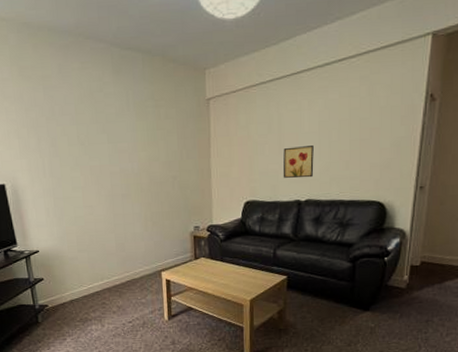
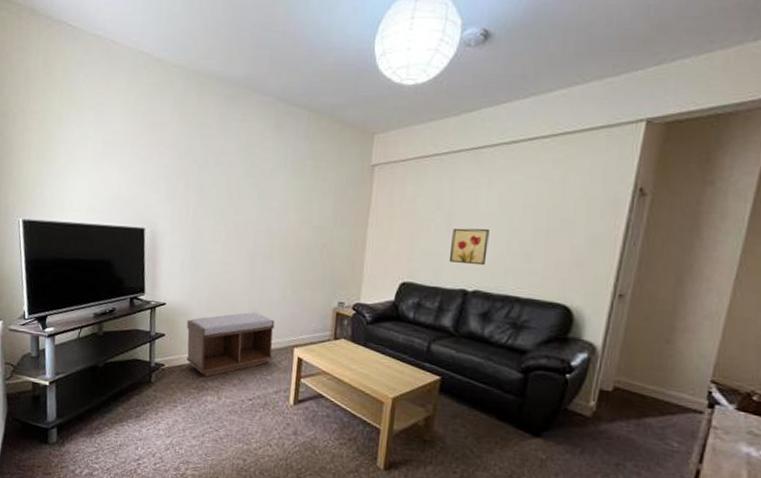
bench: none [62,246,145,310] -> present [186,312,275,377]

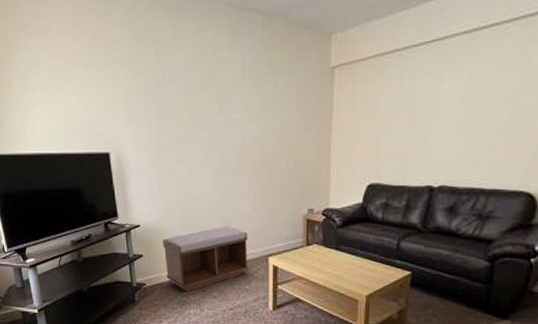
wall art: present [448,228,489,266] -> none [413,124,453,161]

